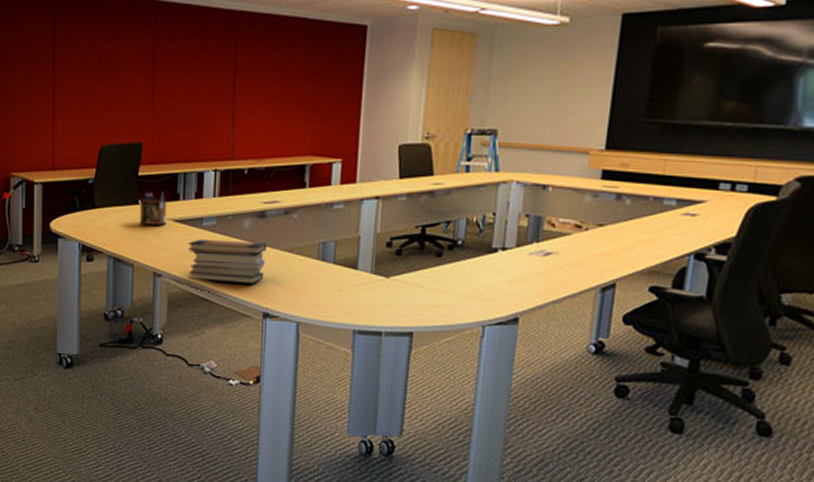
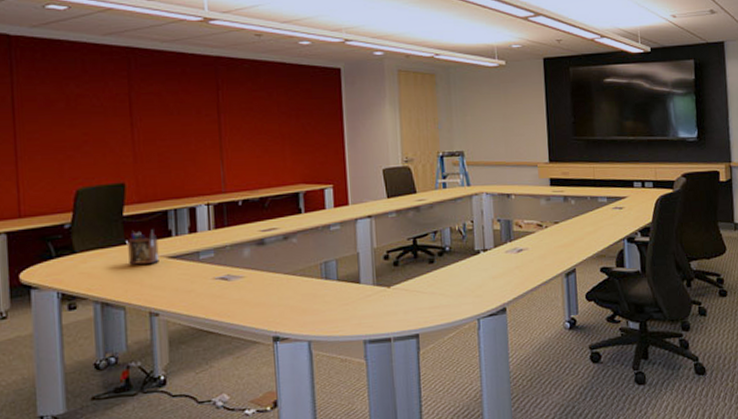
book stack: present [188,238,267,284] -> none [186,269,270,314]

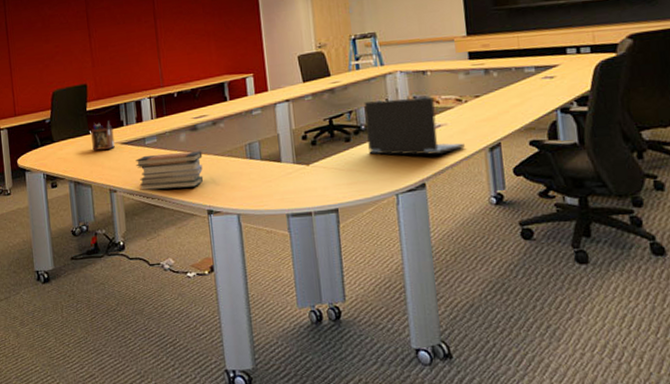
book stack: none [186,269,270,314] -> present [135,151,204,191]
laptop: none [449,220,544,279] -> present [364,96,465,155]

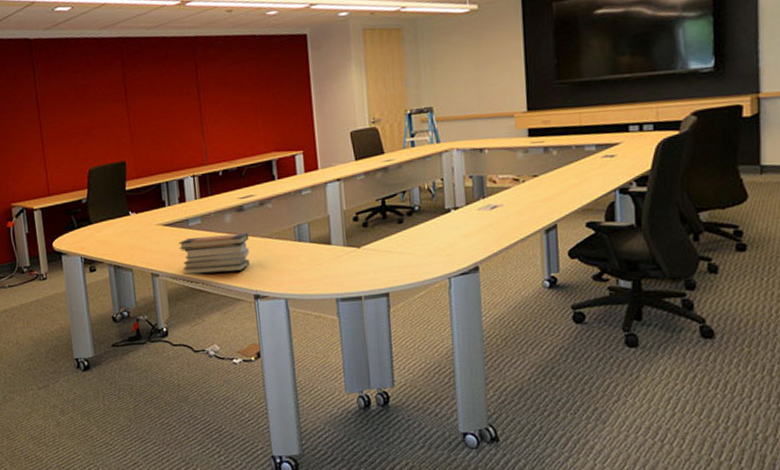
desk organizer: present [91,120,115,151] -> none [131,200,157,233]
laptop: present [364,96,465,155] -> none [418,176,520,237]

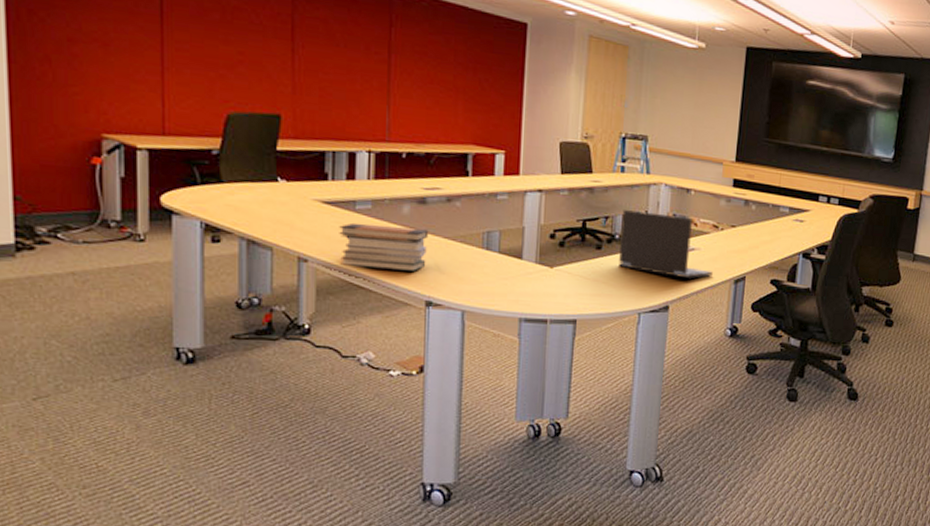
laptop: none [418,176,520,237] -> present [619,209,713,278]

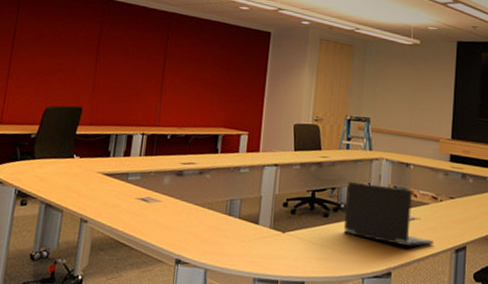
book stack: present [339,222,429,271] -> none [111,191,183,233]

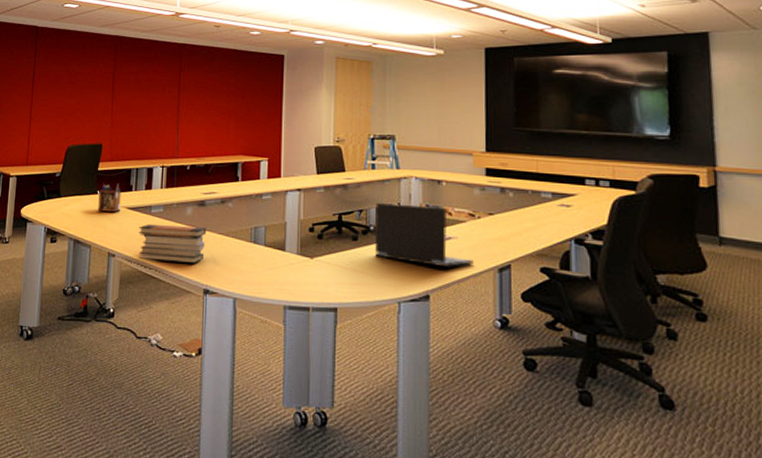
desk organizer: none [73,147,99,178] -> present [98,182,121,212]
book stack: none [111,191,183,233] -> present [138,223,207,263]

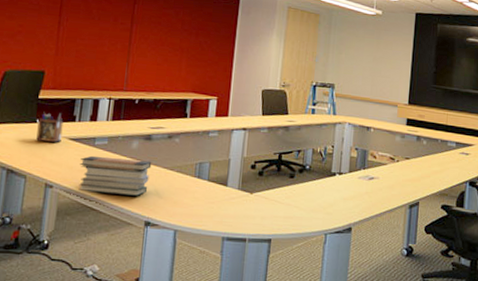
laptop: present [375,202,474,267] -> none [309,144,390,203]

